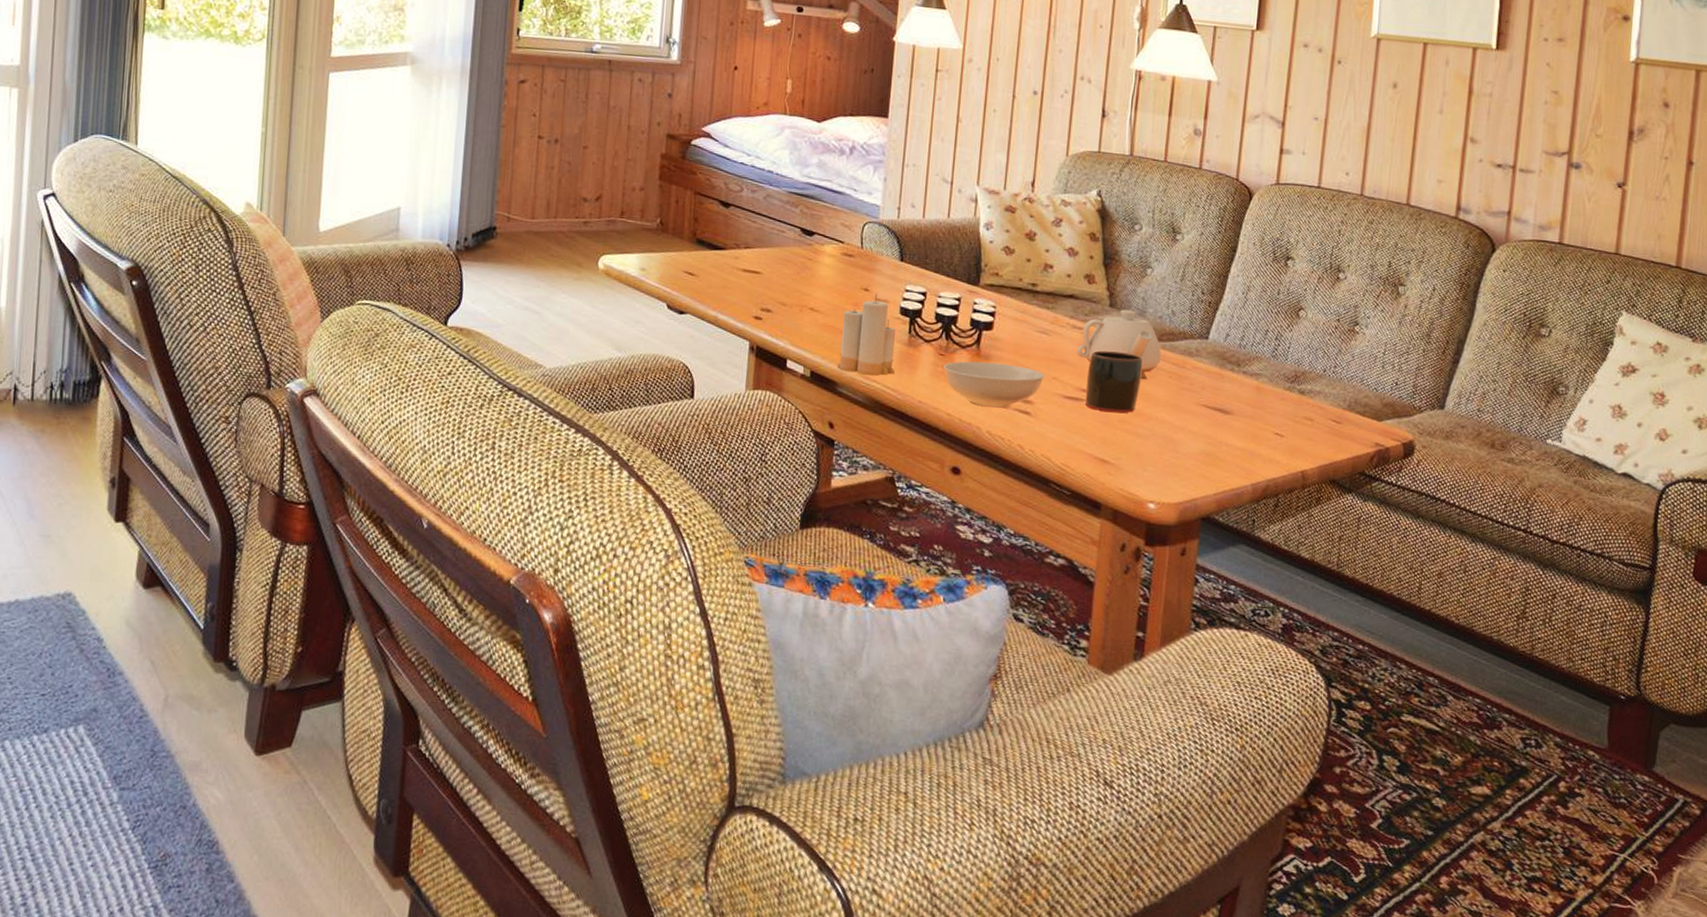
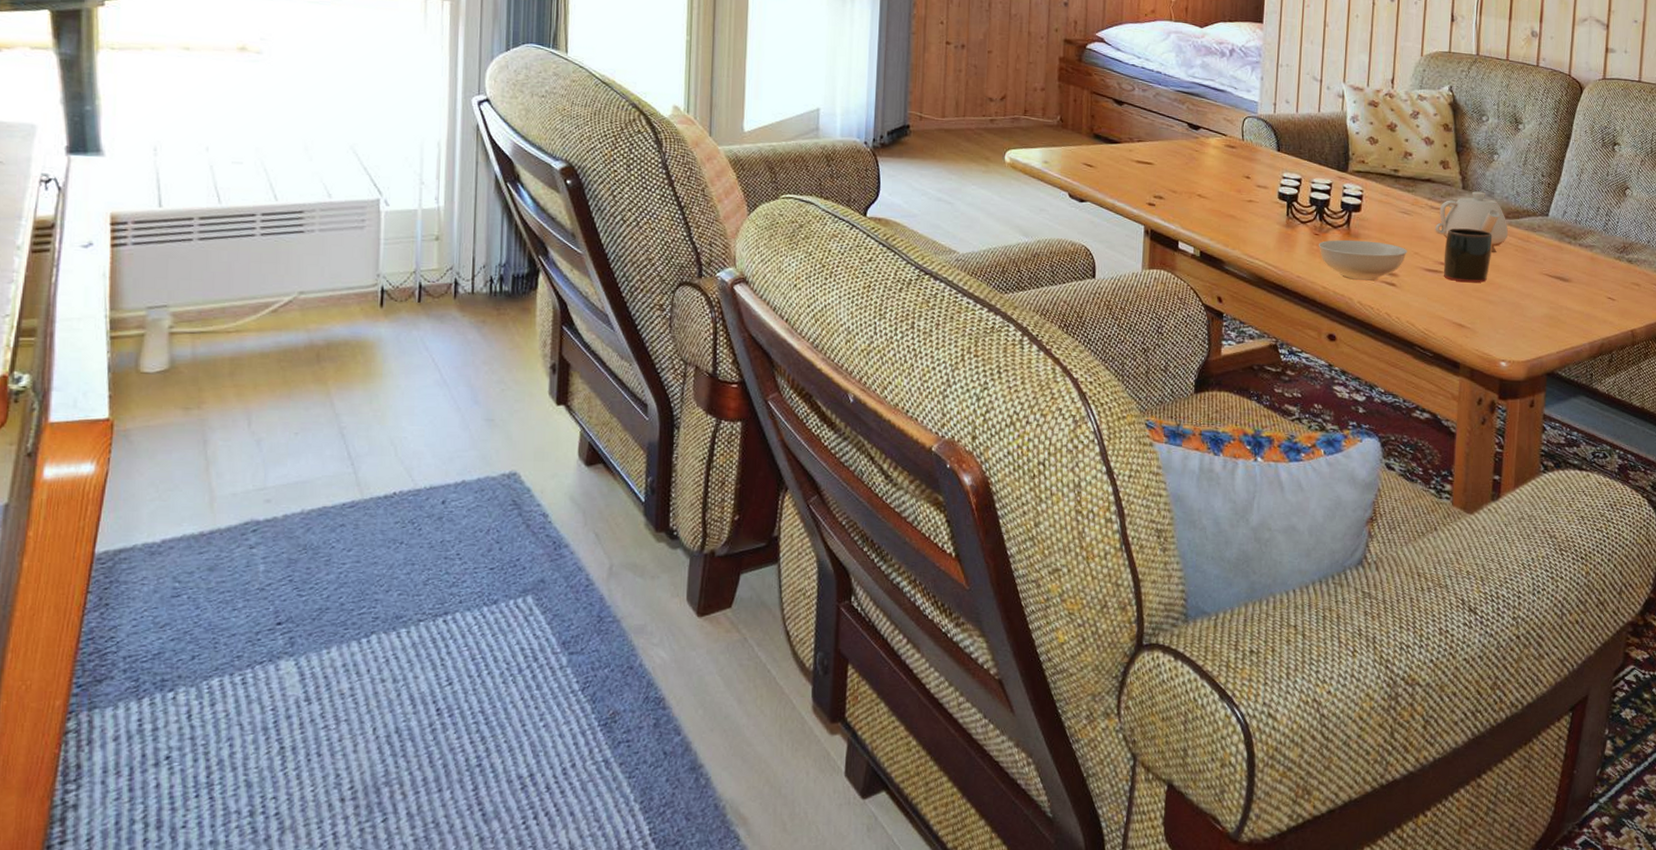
candle: present [838,294,895,377] -> none [1224,181,1275,255]

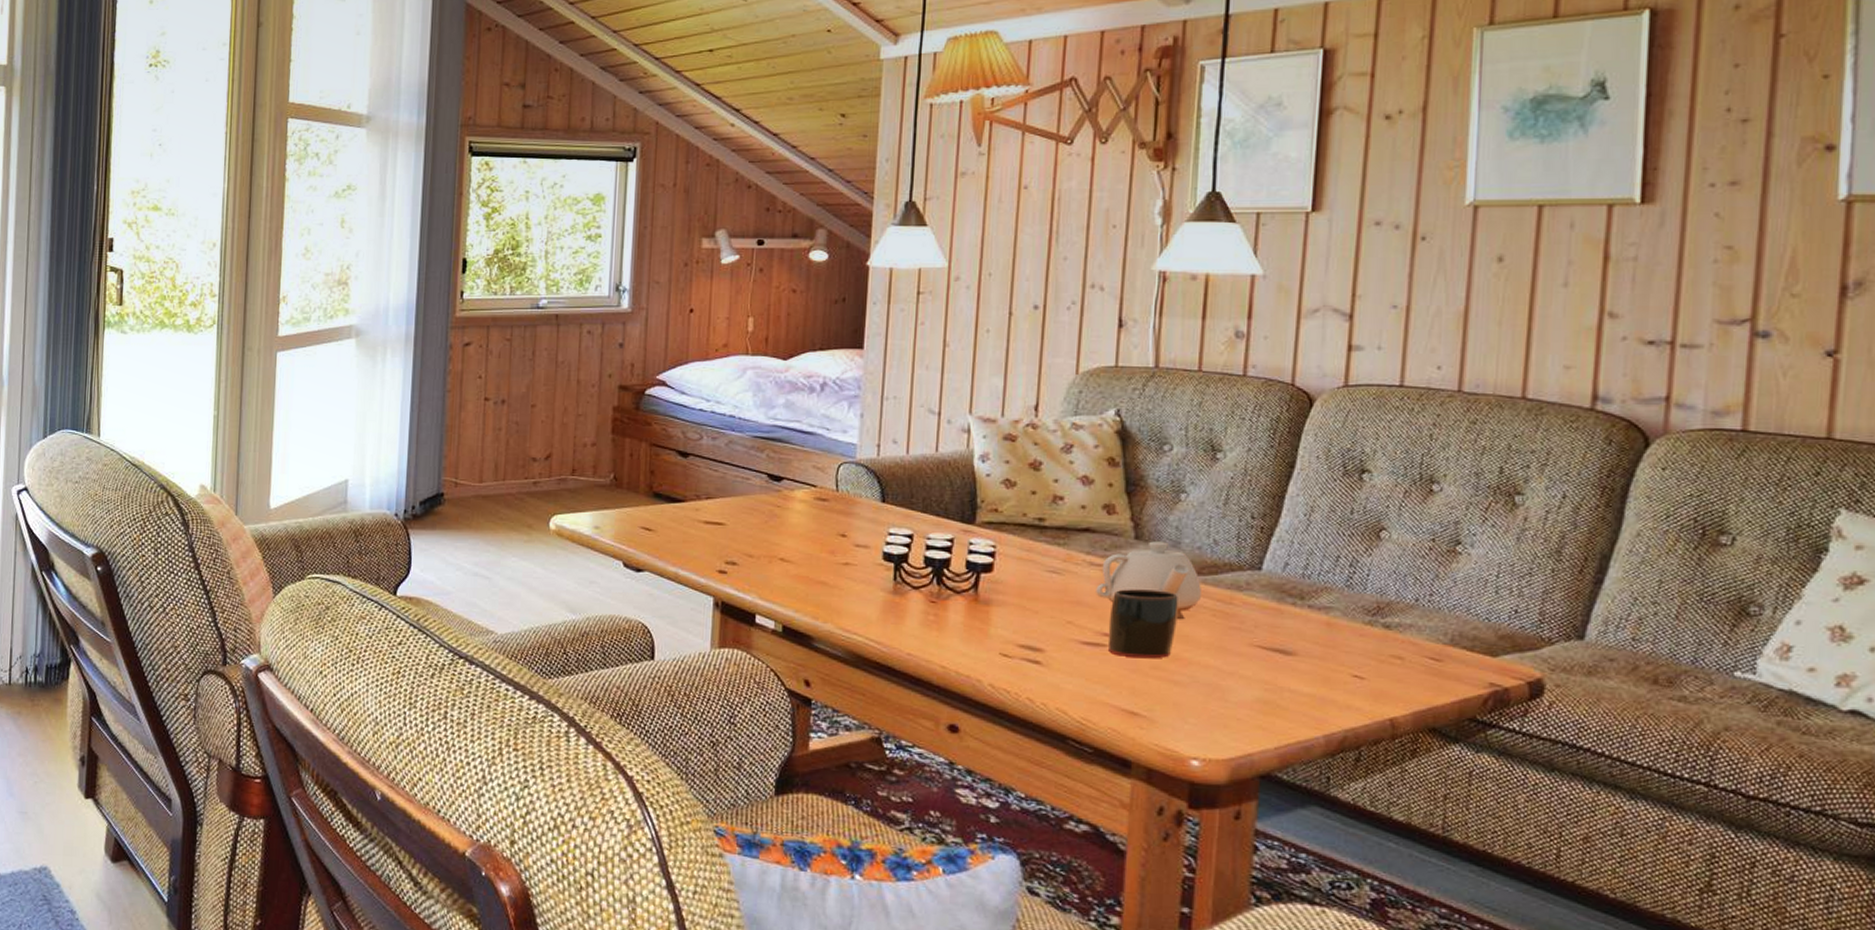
bowl: present [1318,239,1407,281] -> none [935,607,1057,659]

